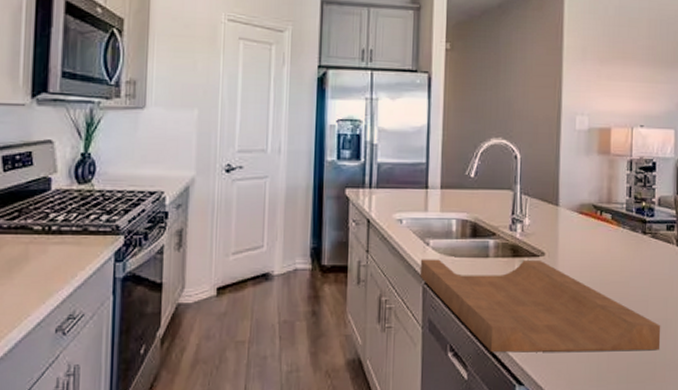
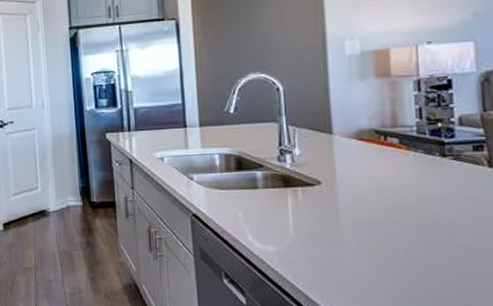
cutting board: present [419,259,661,353] -> none [185,189,476,280]

